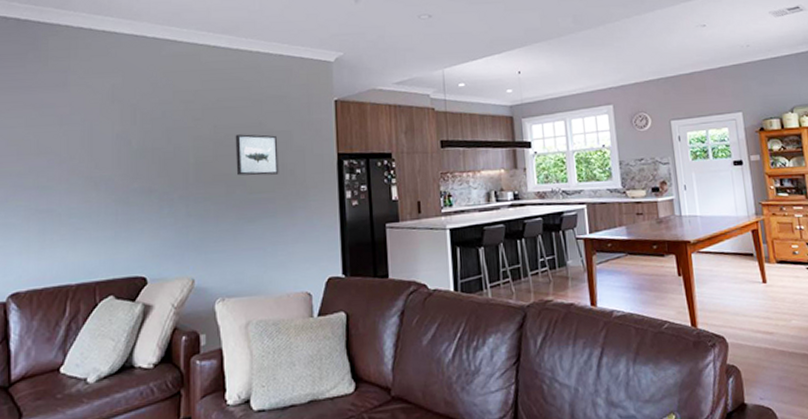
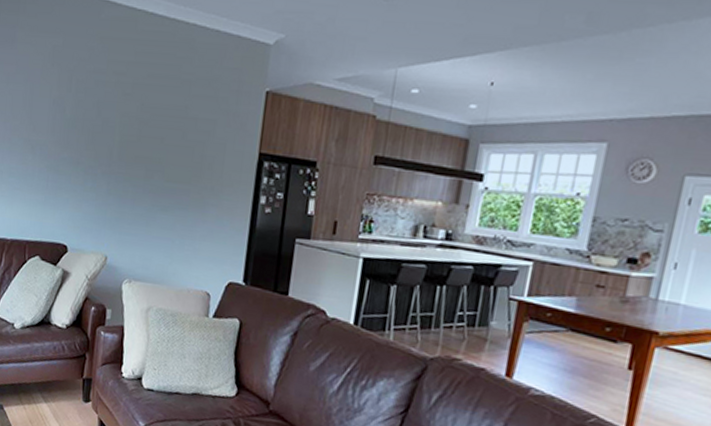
wall art: present [235,134,279,176] -> none [157,116,201,166]

